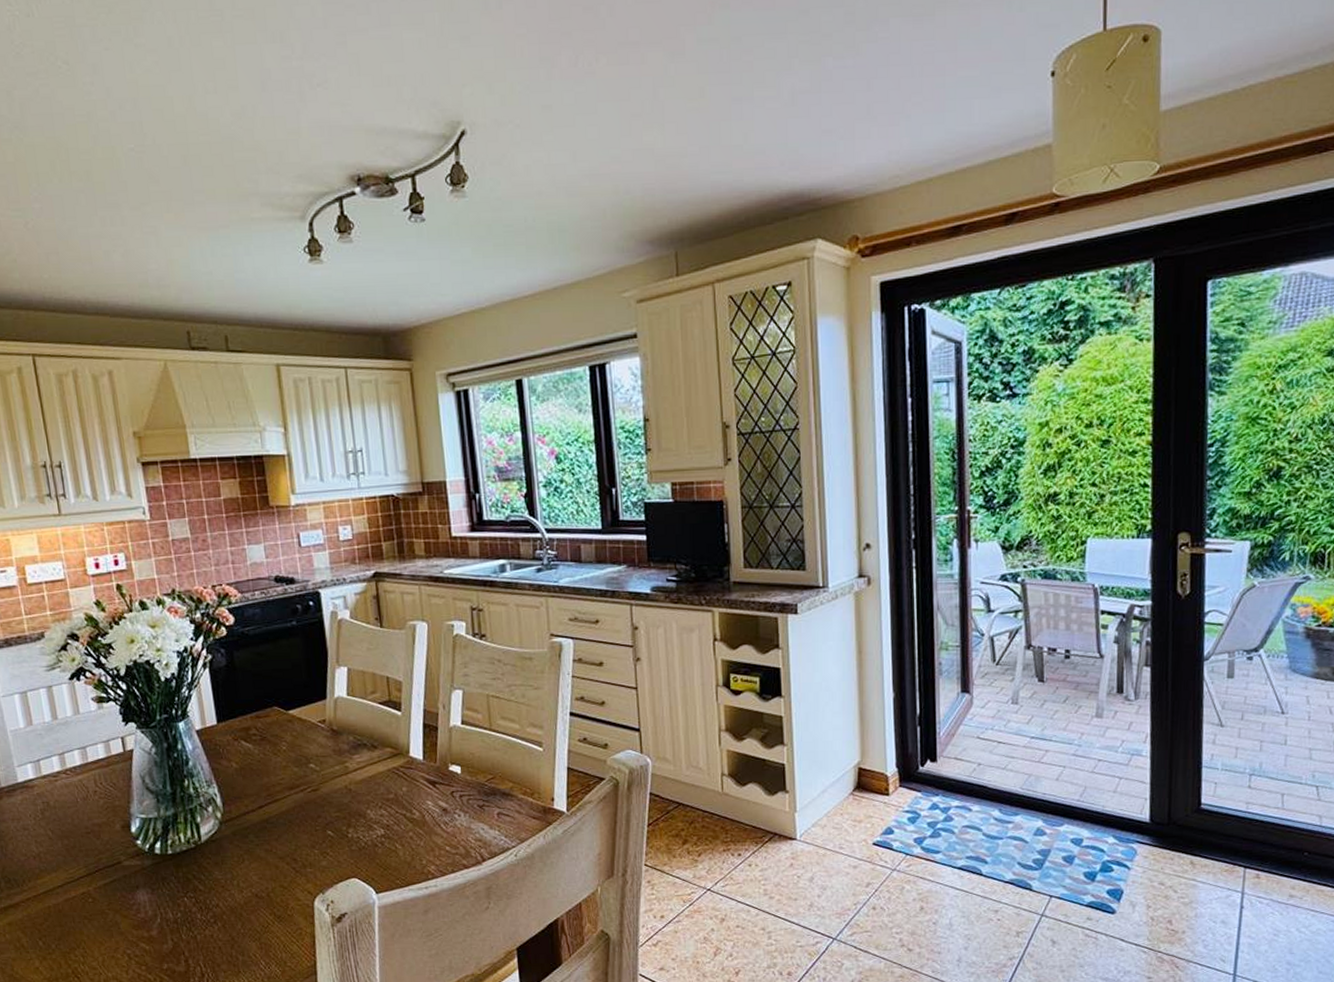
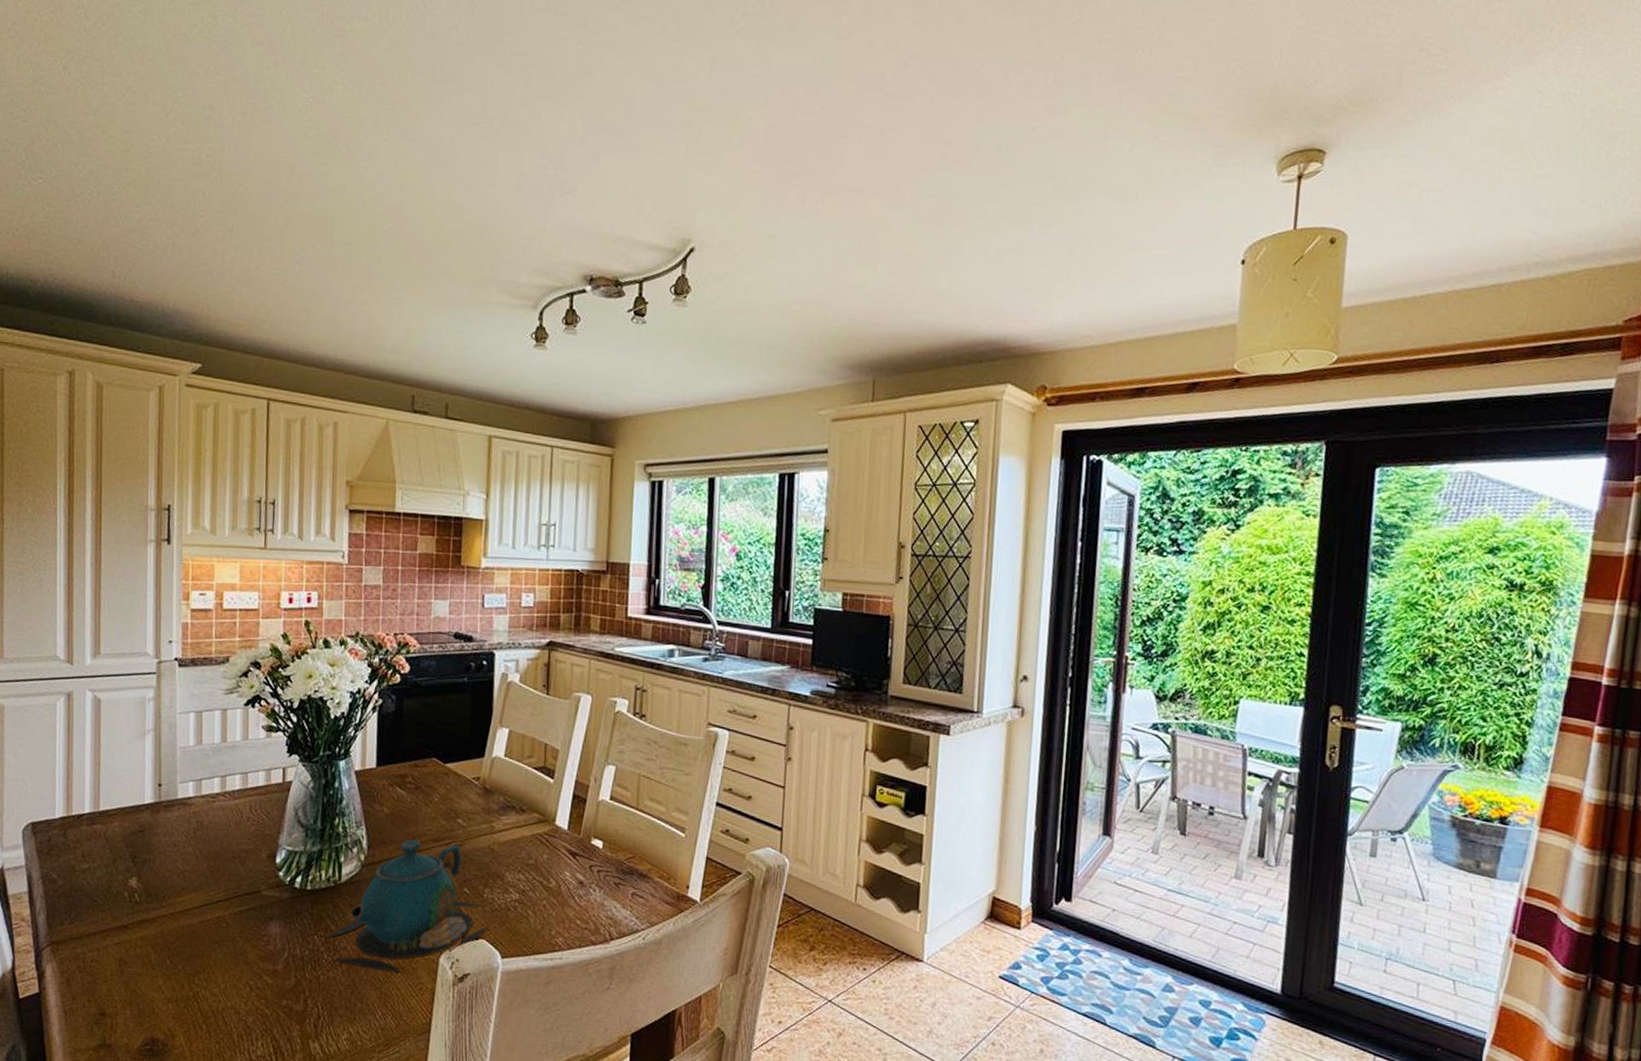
teapot: none [197,788,360,922] -> present [327,839,490,973]

